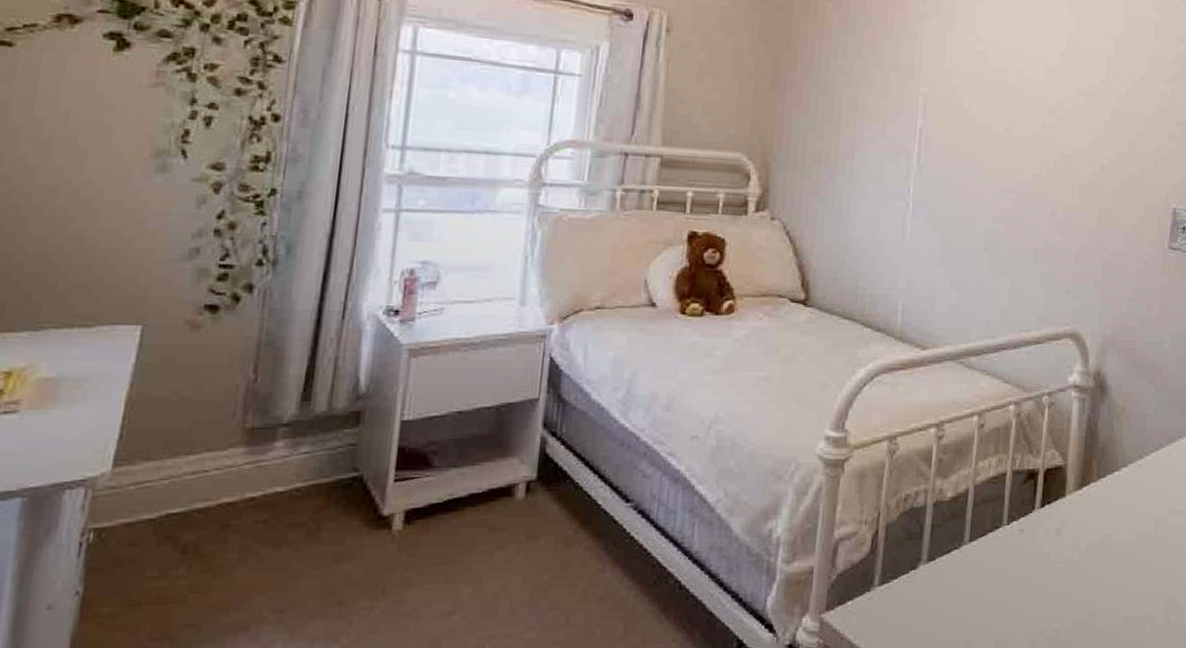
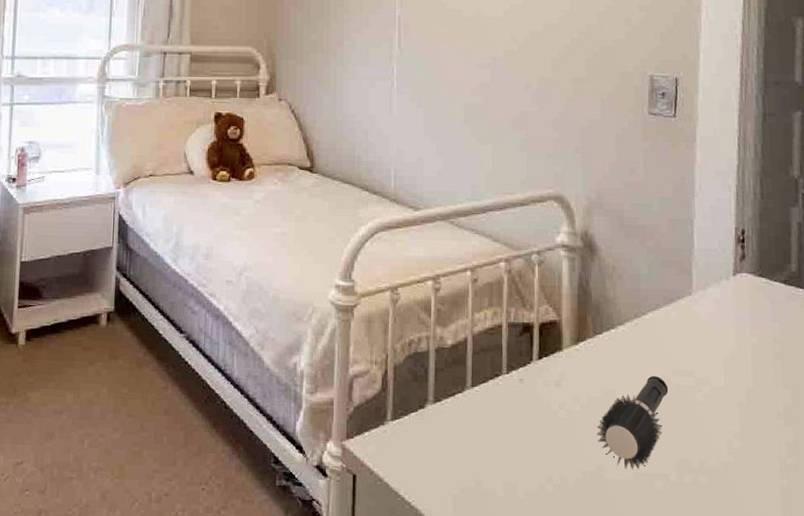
hairbrush: none [1092,517,1164,614] -> present [597,376,669,470]

